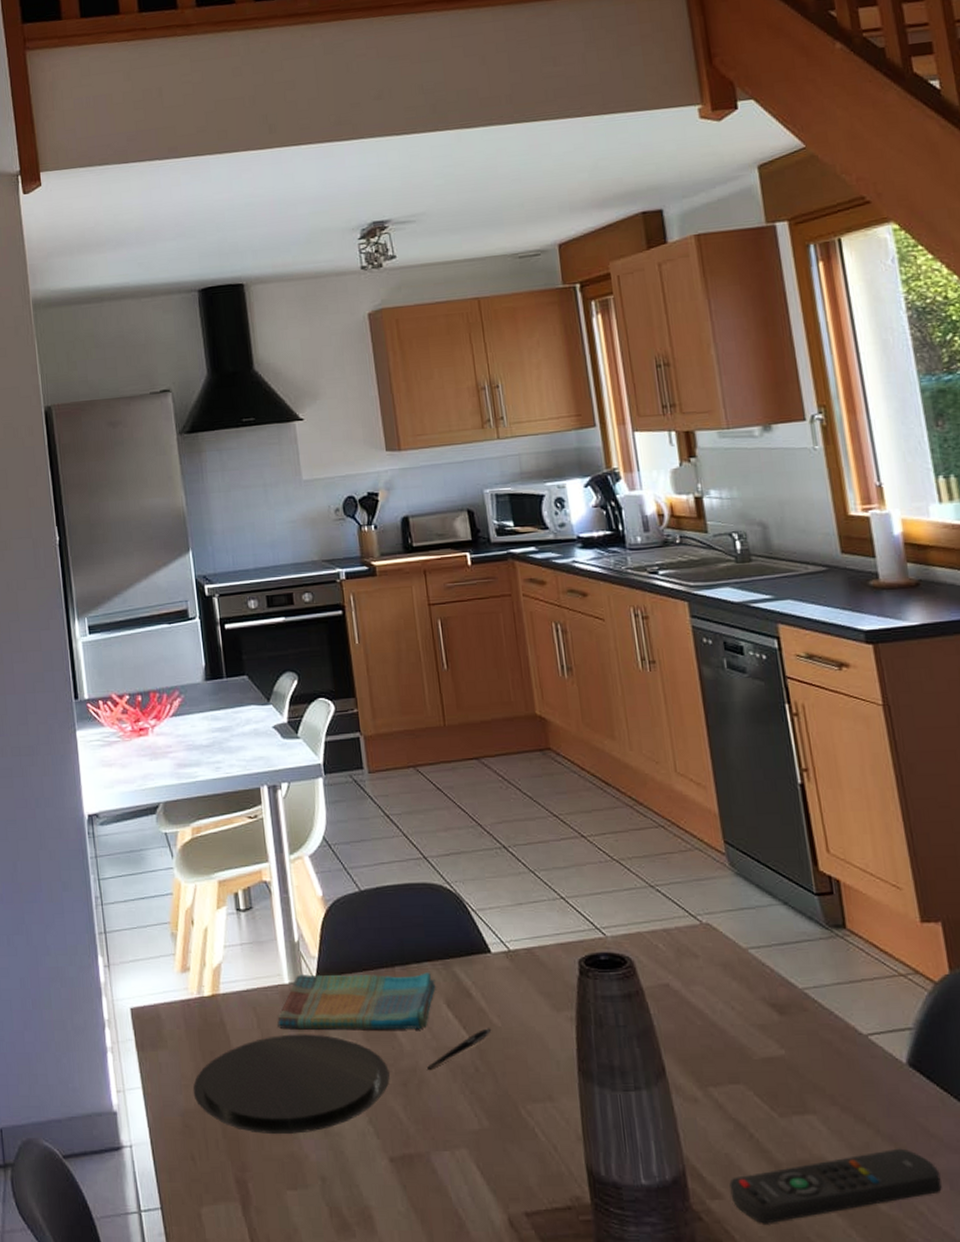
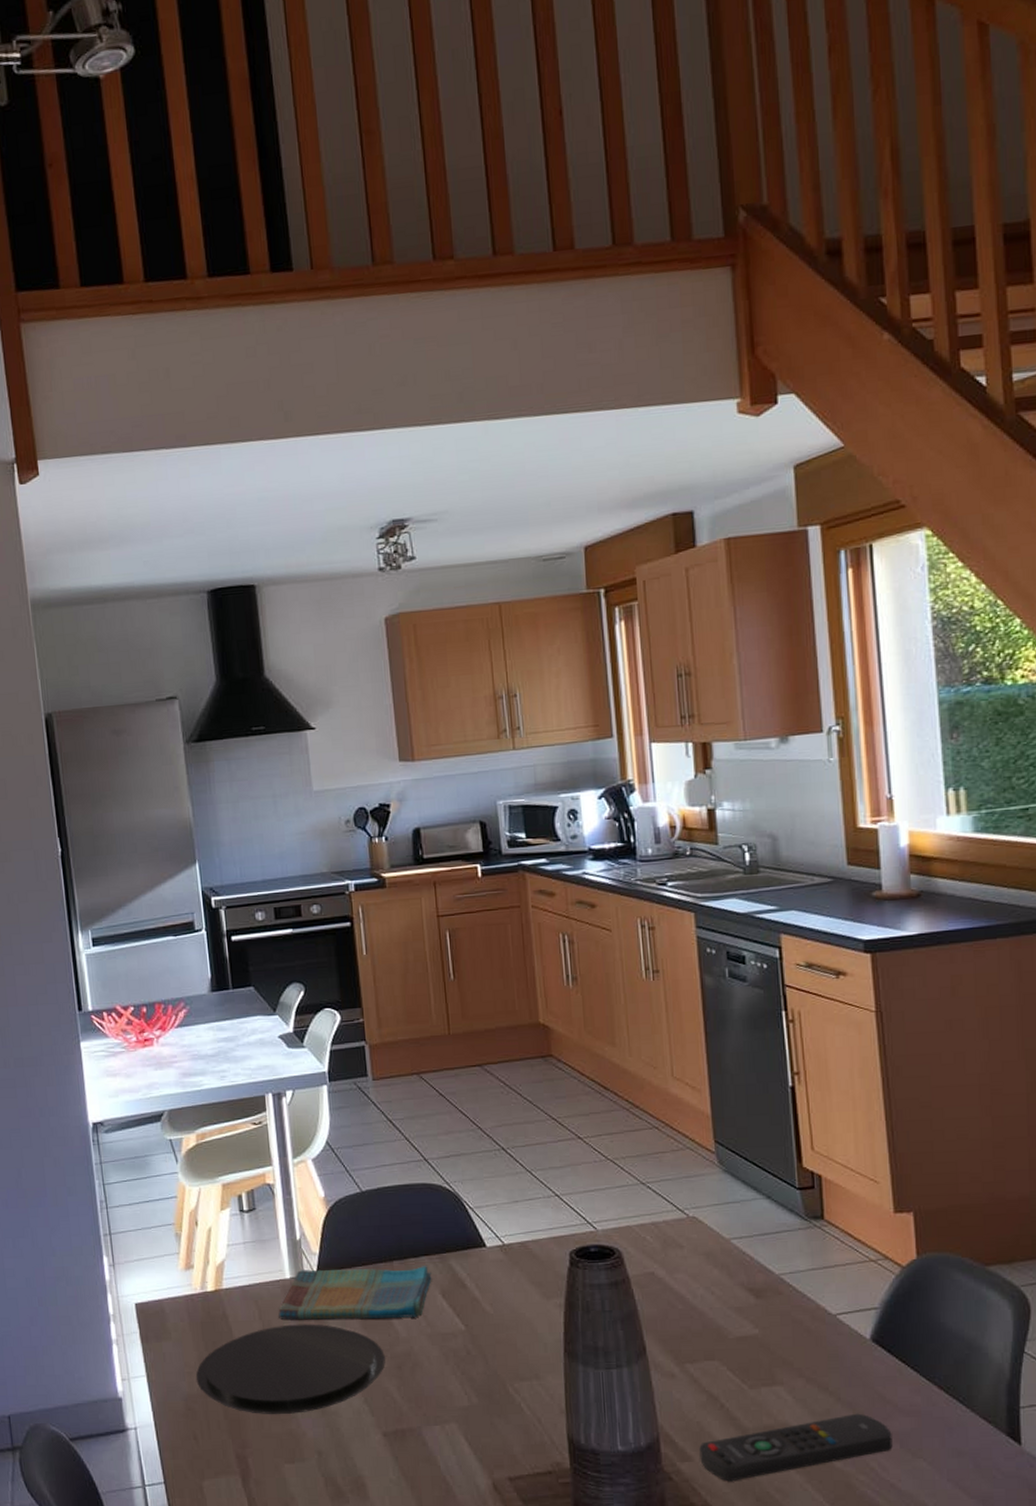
pen: present [427,1028,492,1069] -> none [421,1315,484,1353]

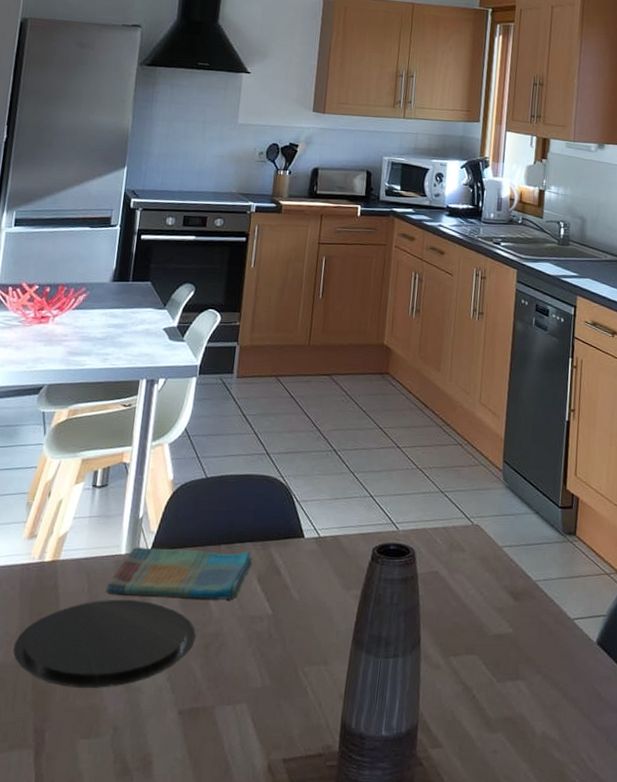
remote control: present [699,1413,893,1482] -> none [448,708,602,768]

